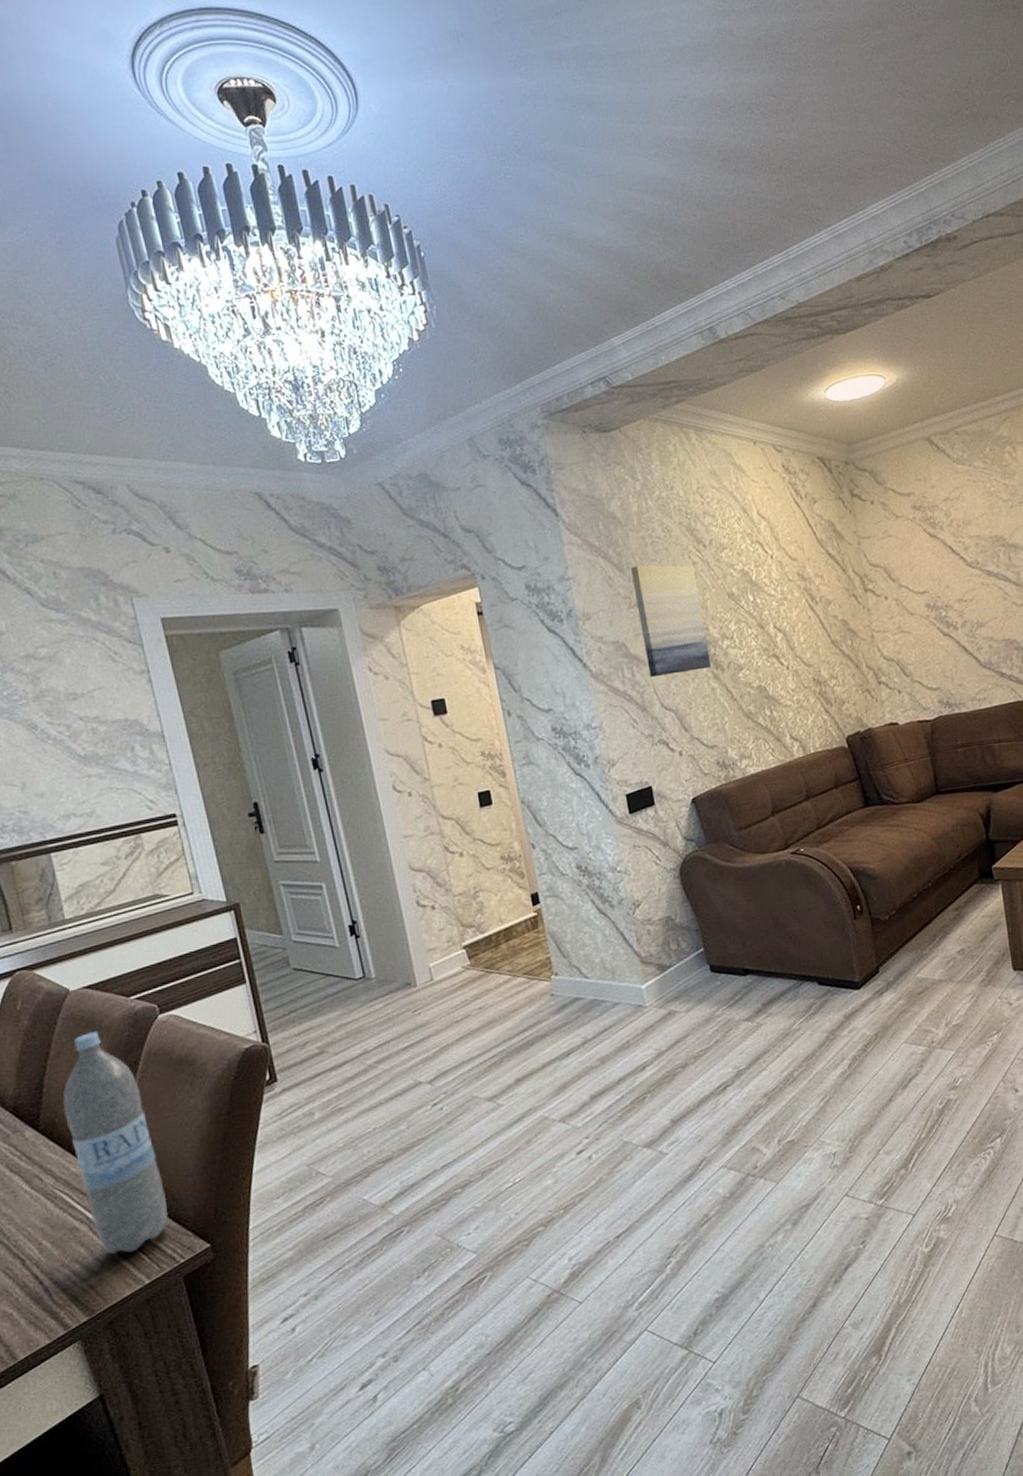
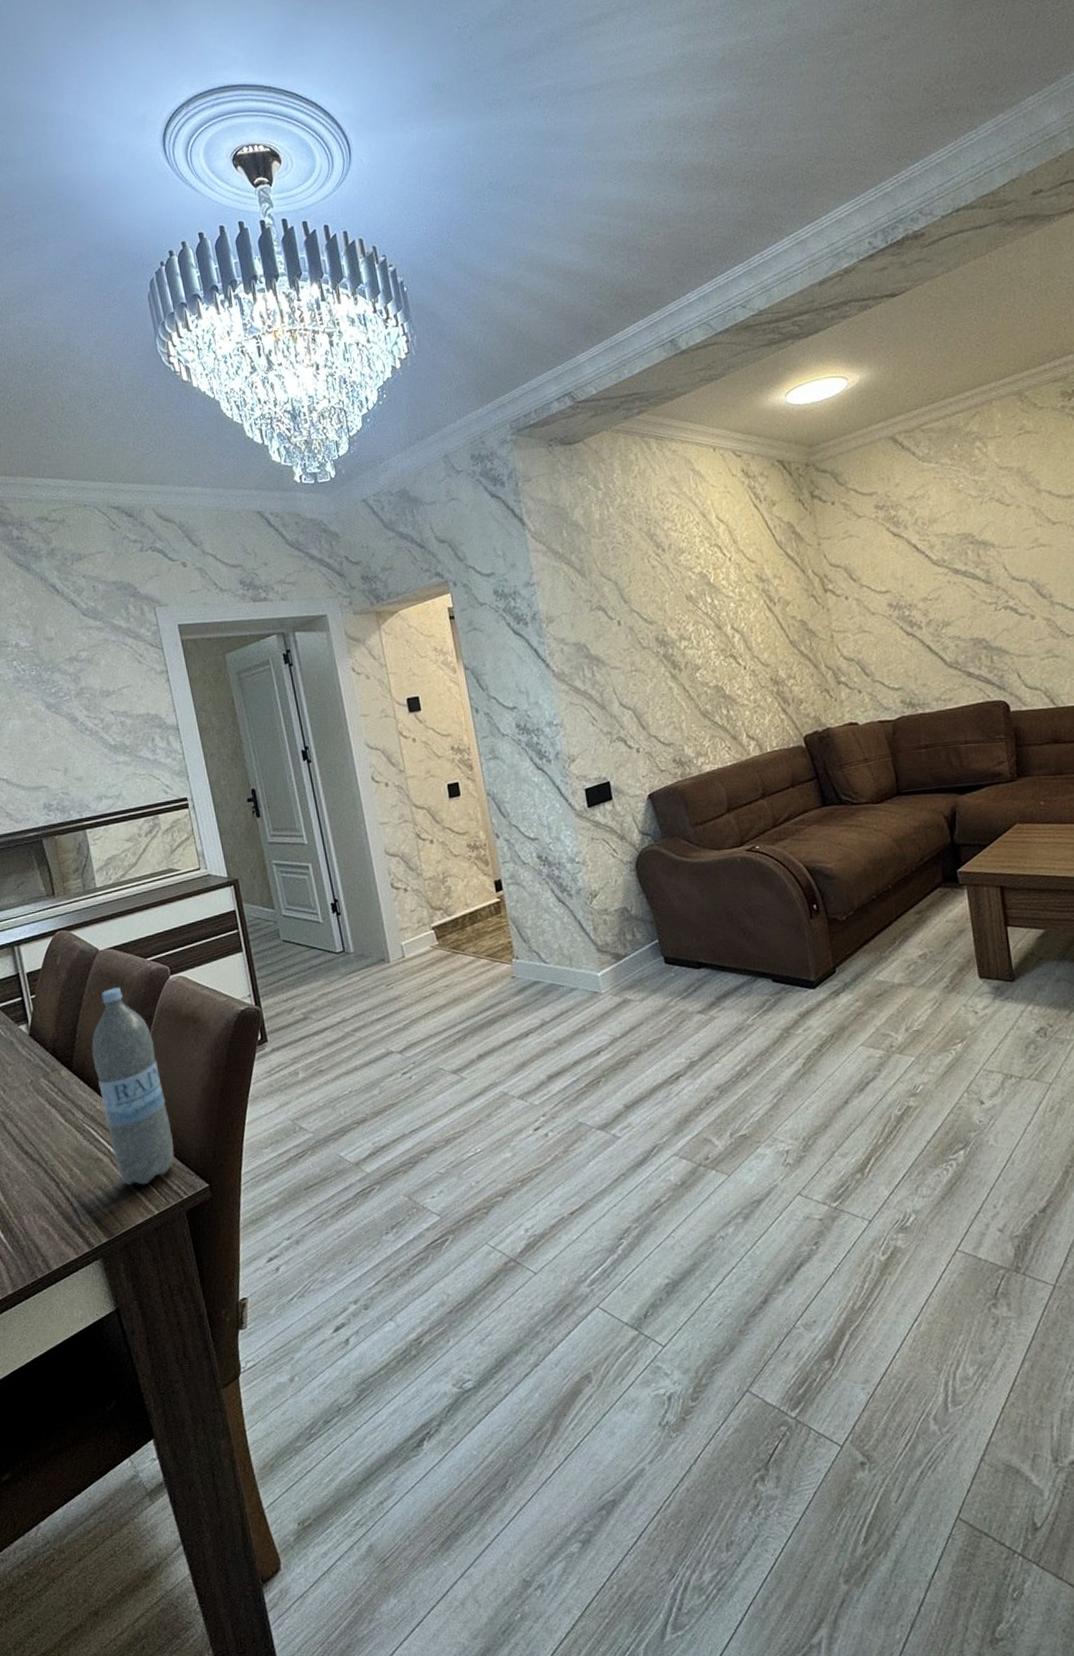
wall art: present [630,565,712,678] -> none [592,569,669,678]

